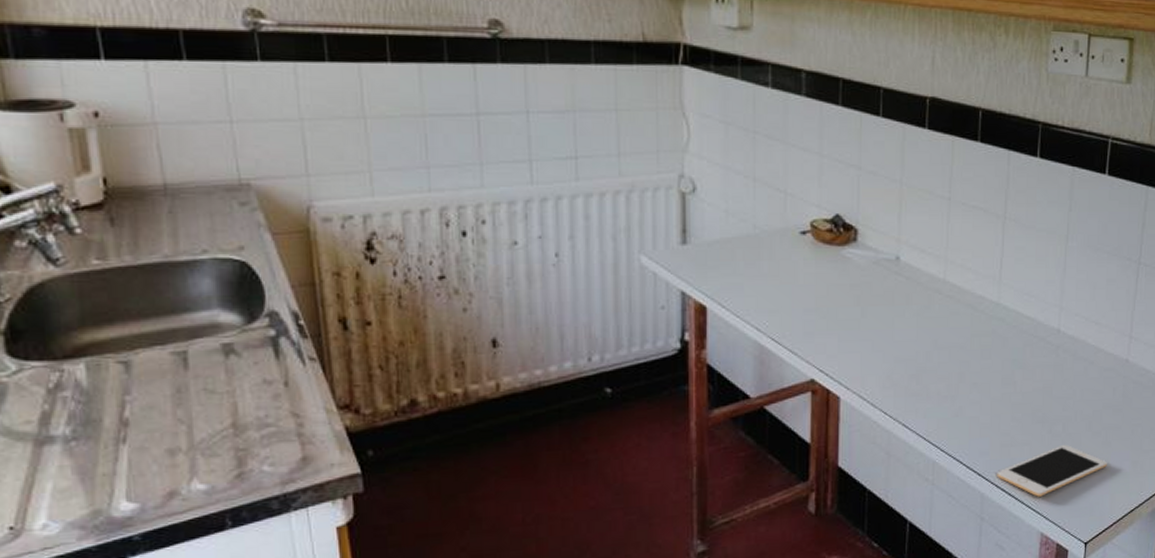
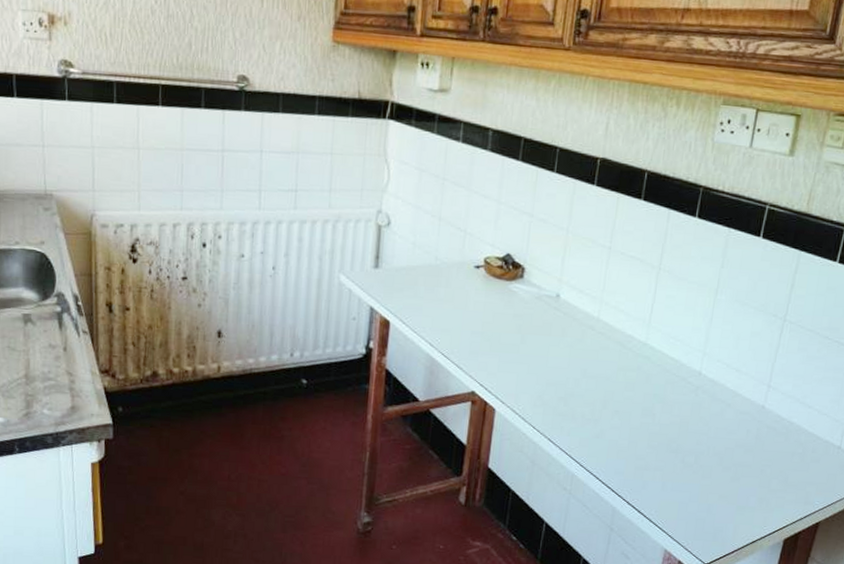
cell phone: present [997,444,1107,497] -> none [629,474,734,518]

